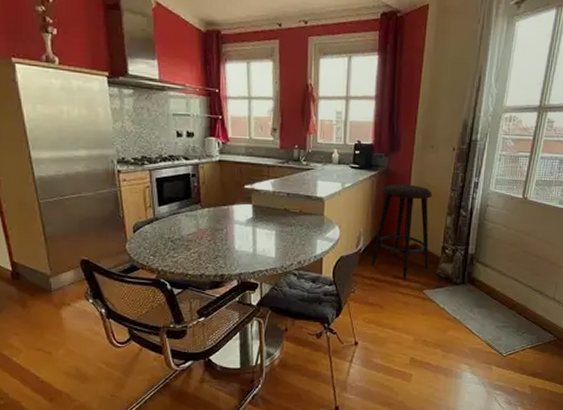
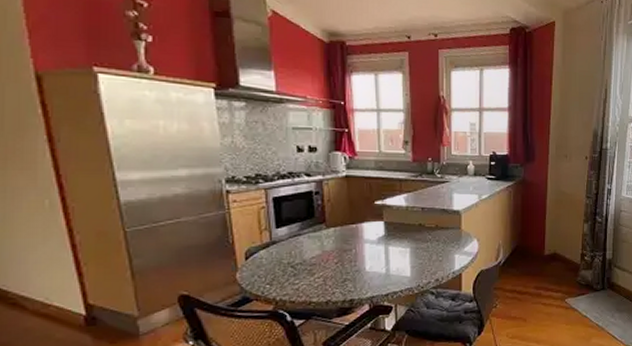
stool: present [371,183,432,279] -> none [511,193,569,289]

